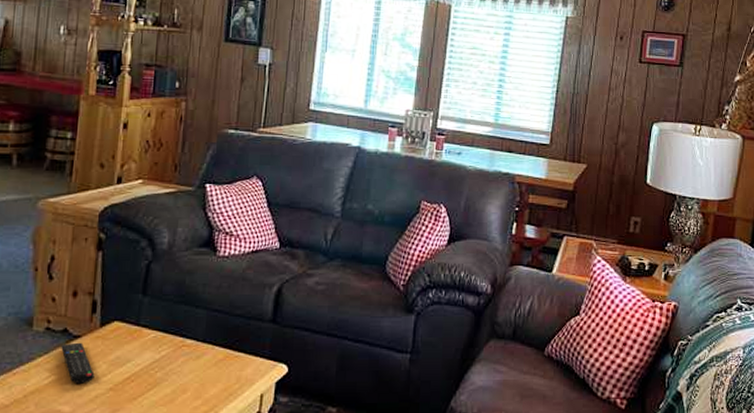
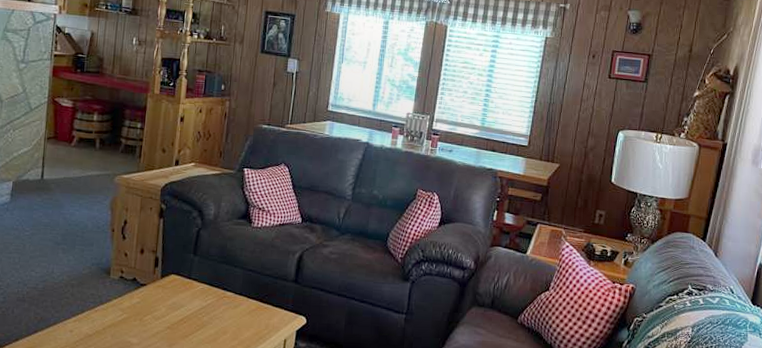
remote control: present [61,342,95,383] -> none [131,289,156,322]

